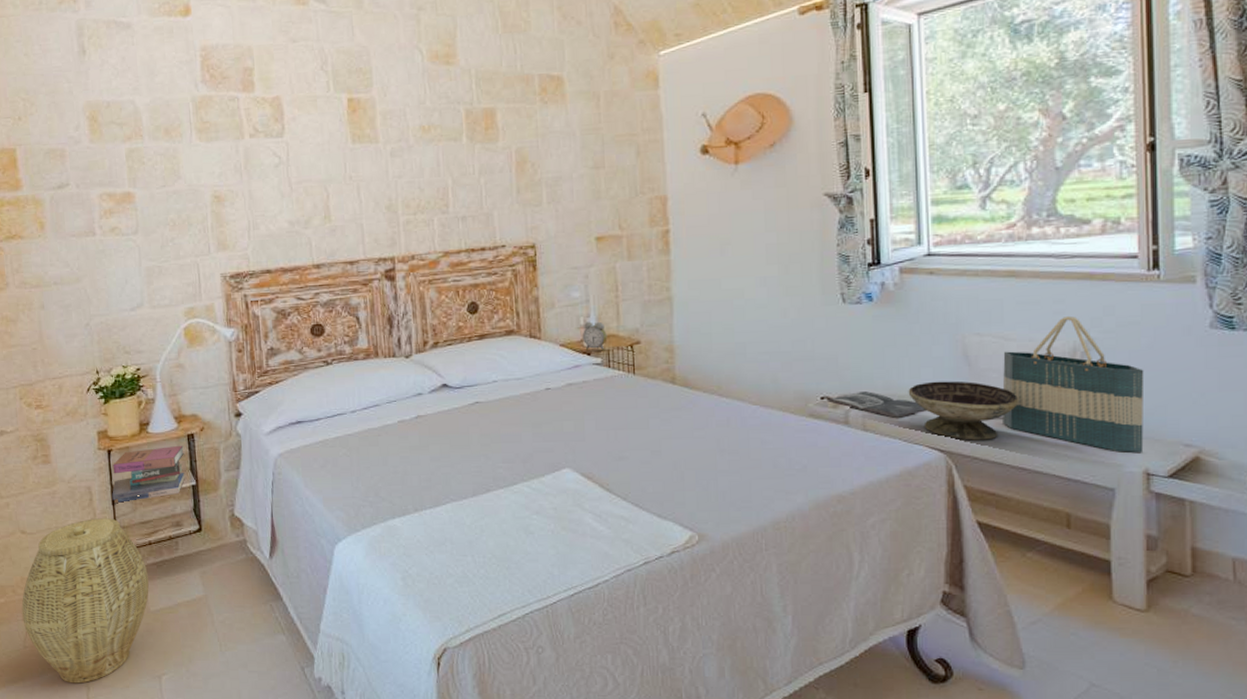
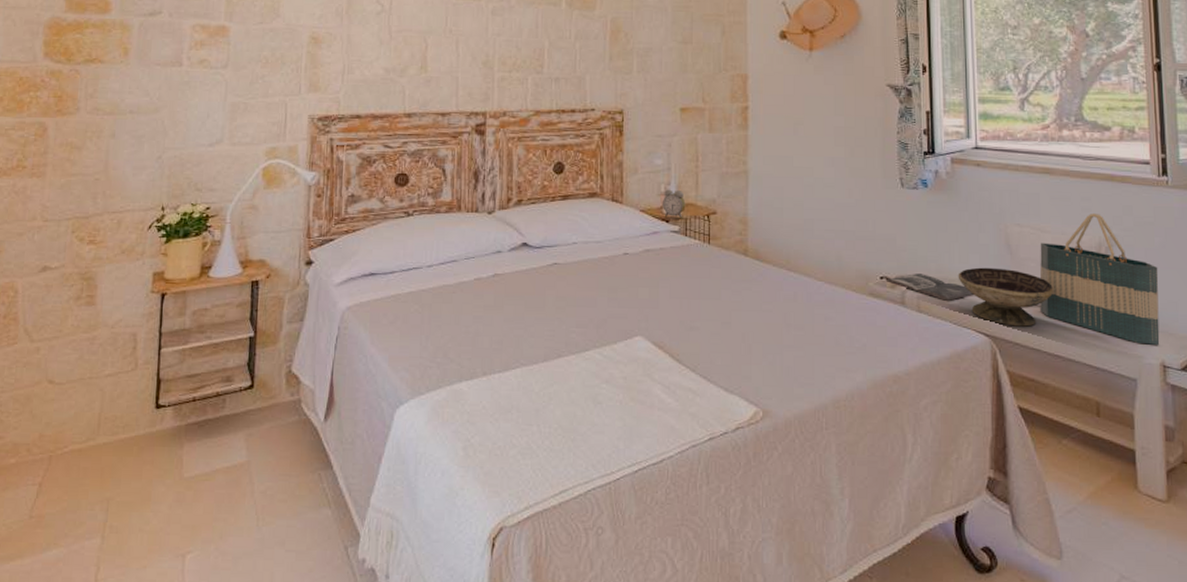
woven basket: present [21,518,149,684] -> none [33,369,187,562]
books: present [112,445,185,503] -> none [159,292,246,353]

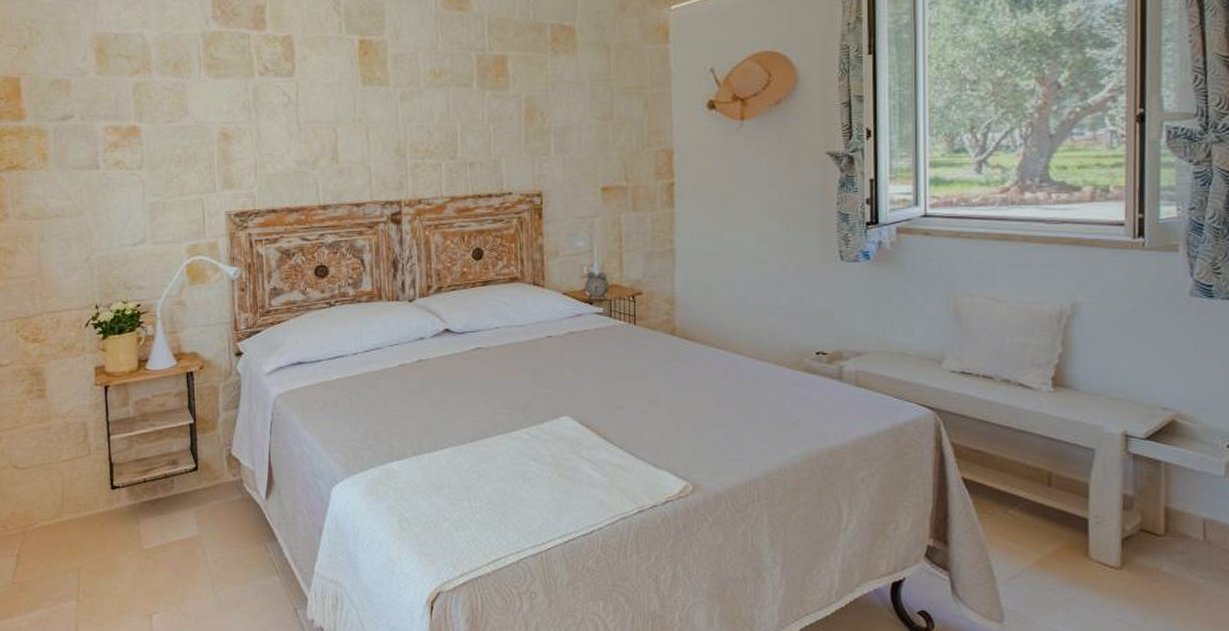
magazine: present [885,273,974,301] -> none [822,348,917,375]
decorative bowl: present [958,267,1054,327] -> none [900,340,1007,399]
tote bag: present [1040,214,1160,346] -> none [990,281,1127,416]

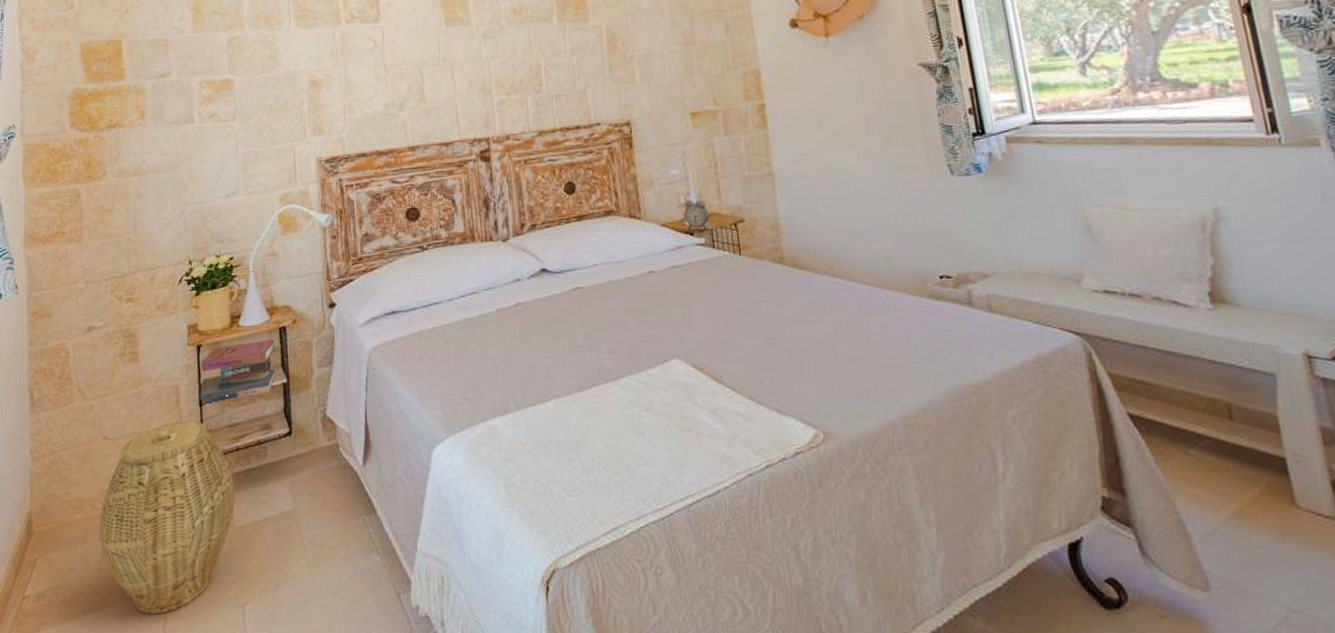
woven basket: none [11,455,143,621] -> present [99,421,235,615]
books: none [108,383,183,439] -> present [200,339,276,404]

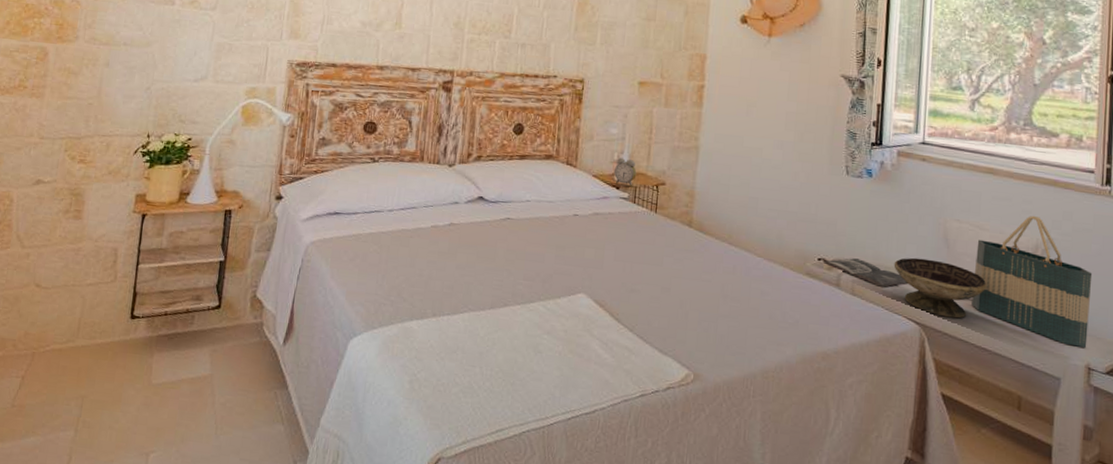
woven basket: present [99,421,235,615] -> none [16,281,158,452]
books: present [200,339,276,404] -> none [137,218,219,269]
magazine: none [946,269,1054,298] -> present [823,258,908,287]
decorative bowl: none [1032,256,1154,322] -> present [893,257,987,319]
tote bag: none [1128,184,1299,333] -> present [971,216,1093,349]

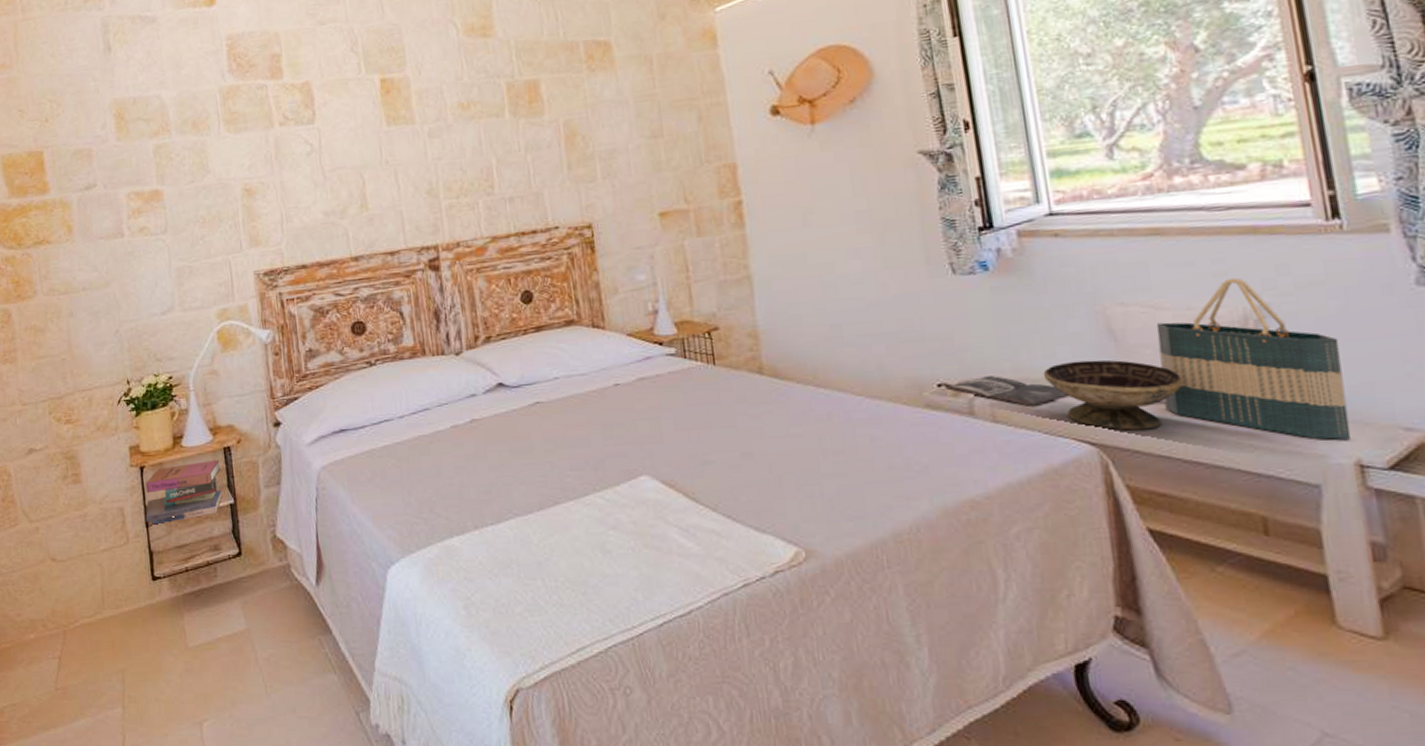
books: none [137,218,219,269] -> present [145,459,222,525]
alarm clock: present [614,157,637,187] -> none [652,307,681,340]

